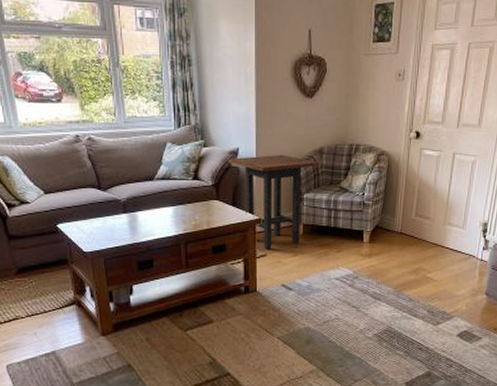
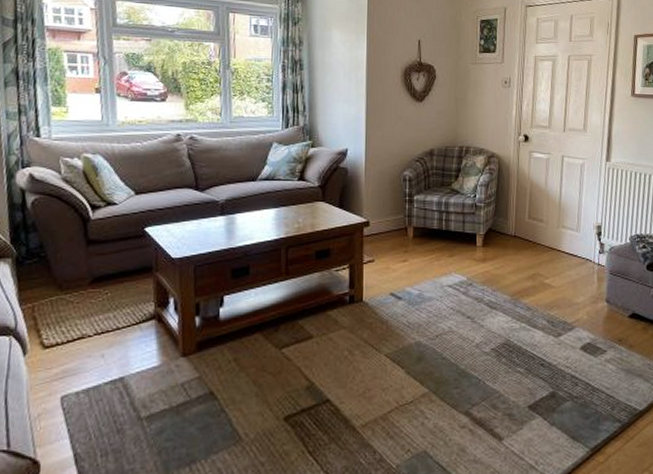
side table: present [227,154,320,249] -> none [335,155,430,254]

